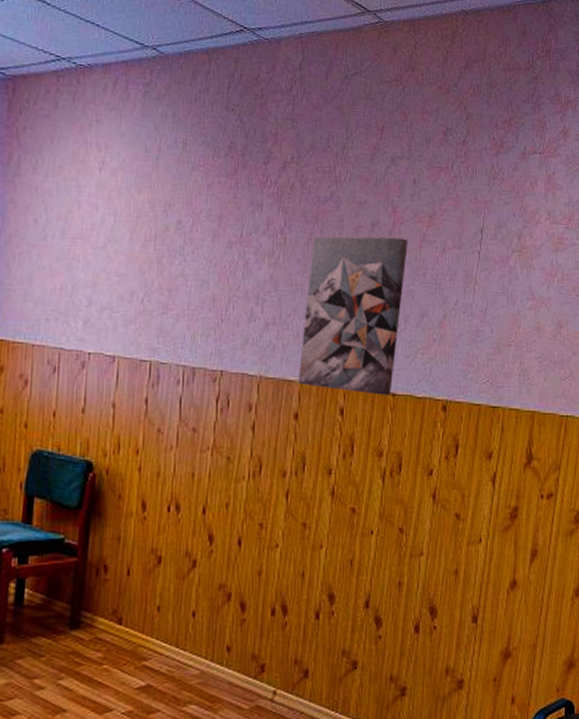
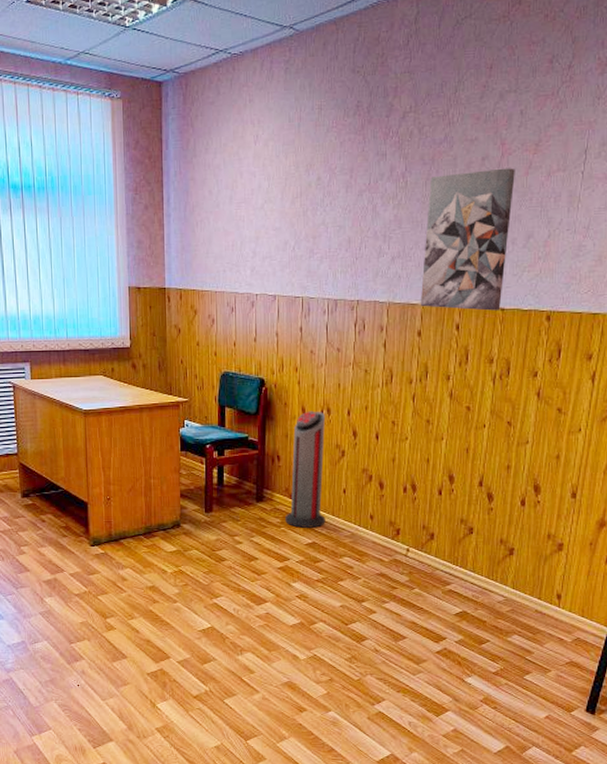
air purifier: none [110,506,174,665] -> present [285,411,326,528]

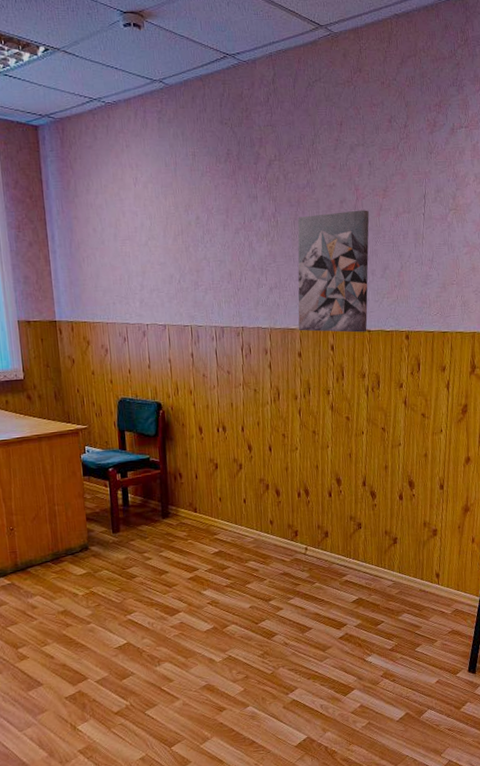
air purifier: present [285,411,326,528] -> none [191,429,230,539]

